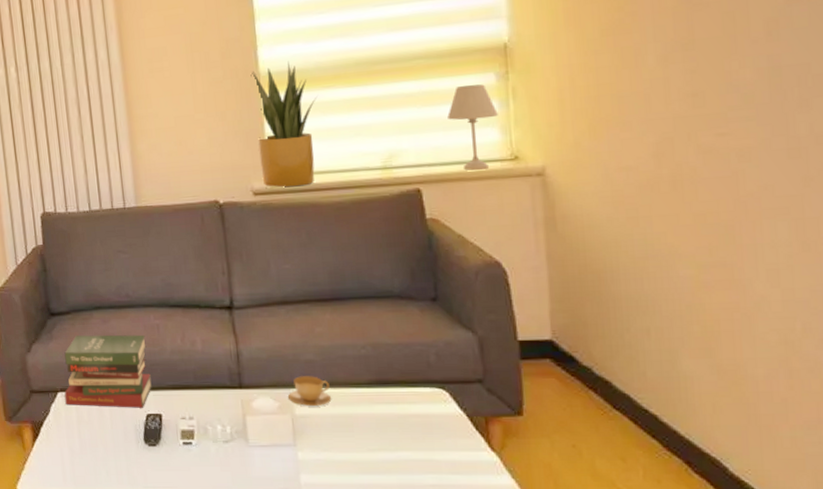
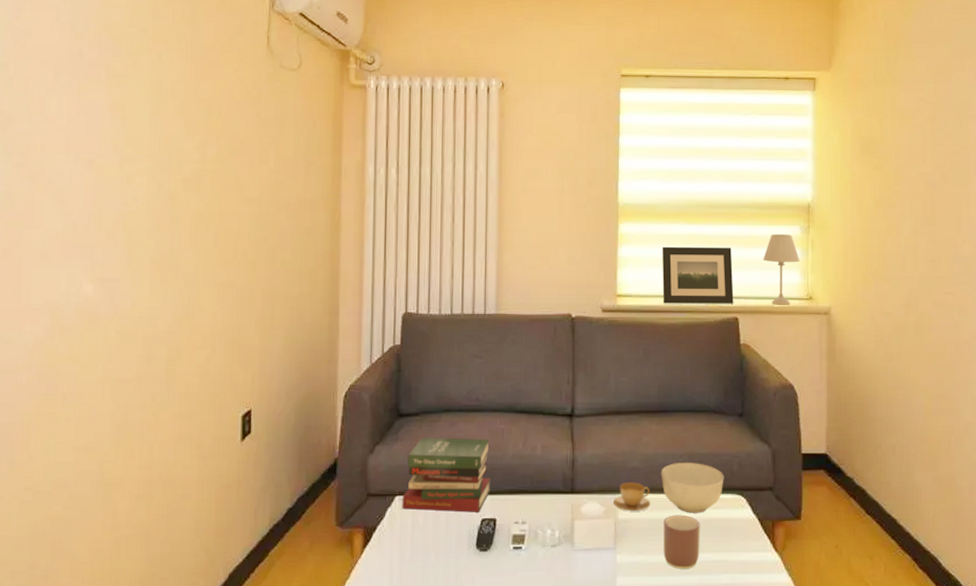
planter: present [250,61,318,188] -> none [611,196,664,307]
picture frame: none [317,108,414,180] -> present [661,246,734,304]
bowl: none [339,353,419,409] -> present [660,462,724,513]
mug: none [349,410,396,468] -> present [663,514,700,569]

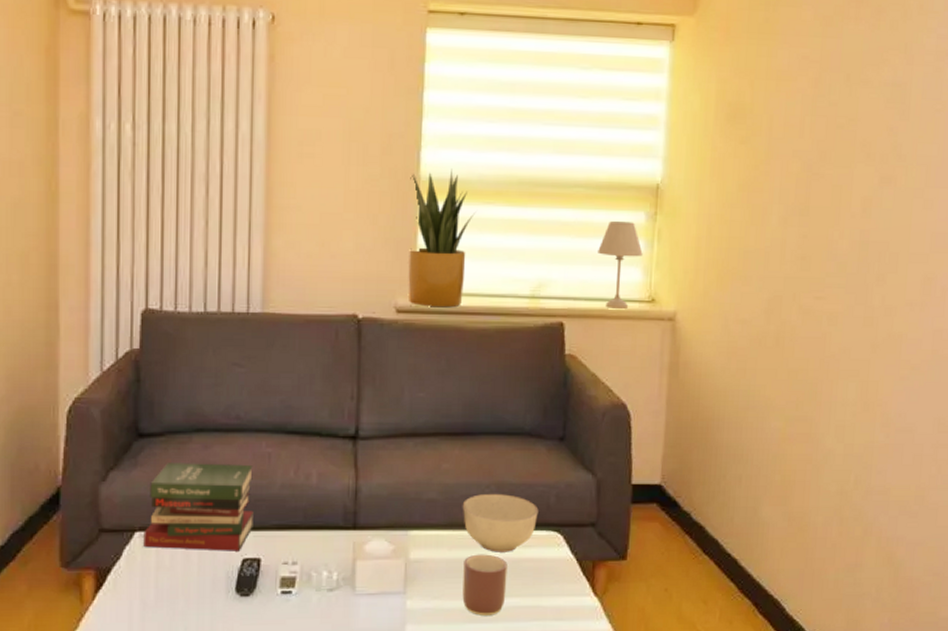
planter: none [611,196,664,307] -> present [408,168,476,308]
teacup: present [614,482,651,510] -> none [405,516,449,549]
picture frame: present [661,246,734,304] -> none [471,233,560,306]

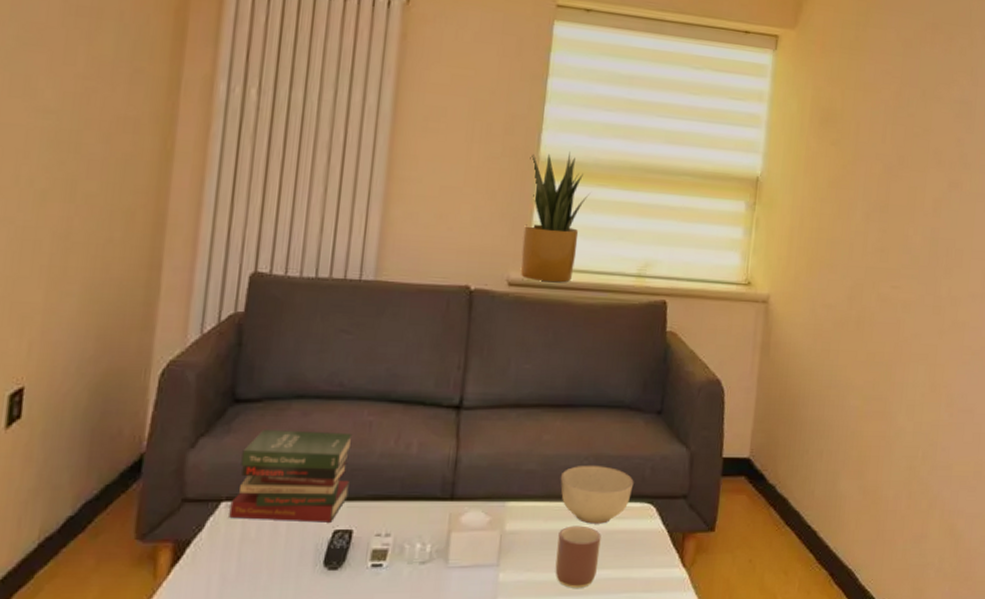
table lamp: present [598,221,643,310] -> none [701,208,742,291]

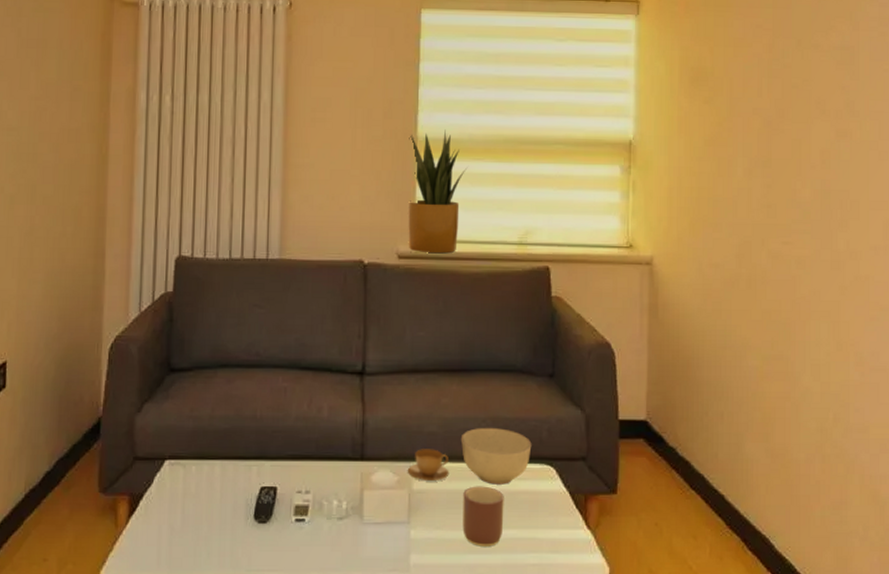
books: present [229,430,353,523] -> none [172,396,272,480]
teacup: none [501,488,546,521] -> present [408,449,449,480]

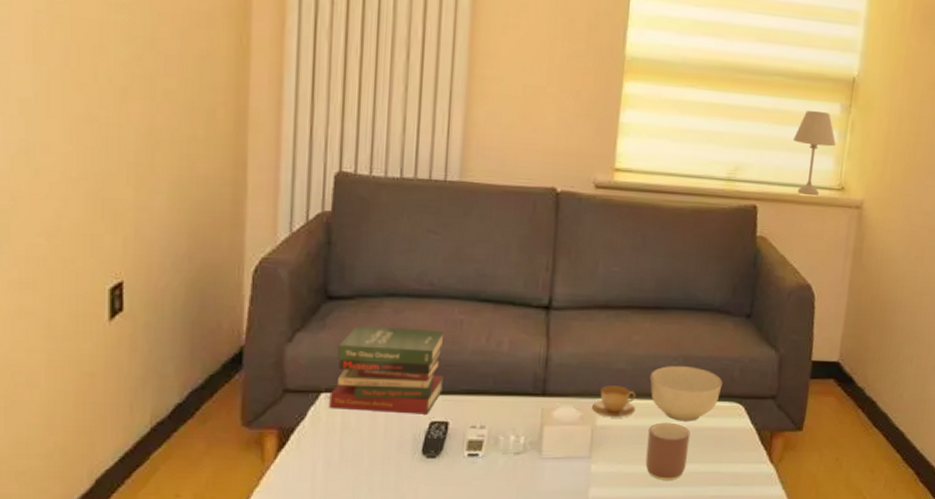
books: none [172,396,272,480] -> present [329,326,445,414]
planter: present [408,129,468,254] -> none [607,49,679,186]
table lamp: none [578,174,620,255] -> present [793,111,836,196]

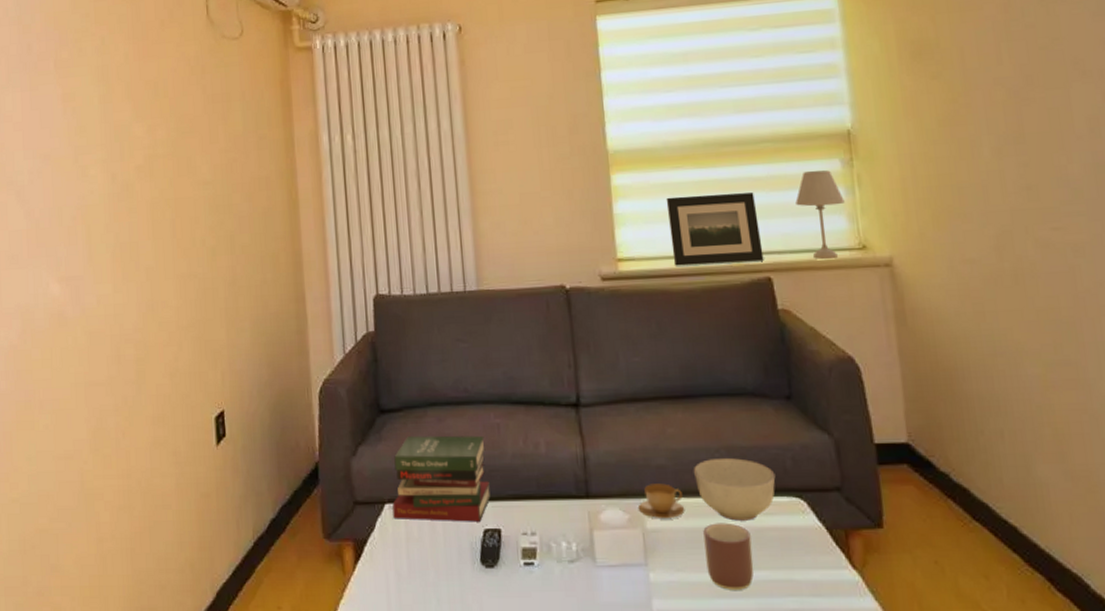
picture frame: none [669,114,758,189] -> present [666,193,764,266]

